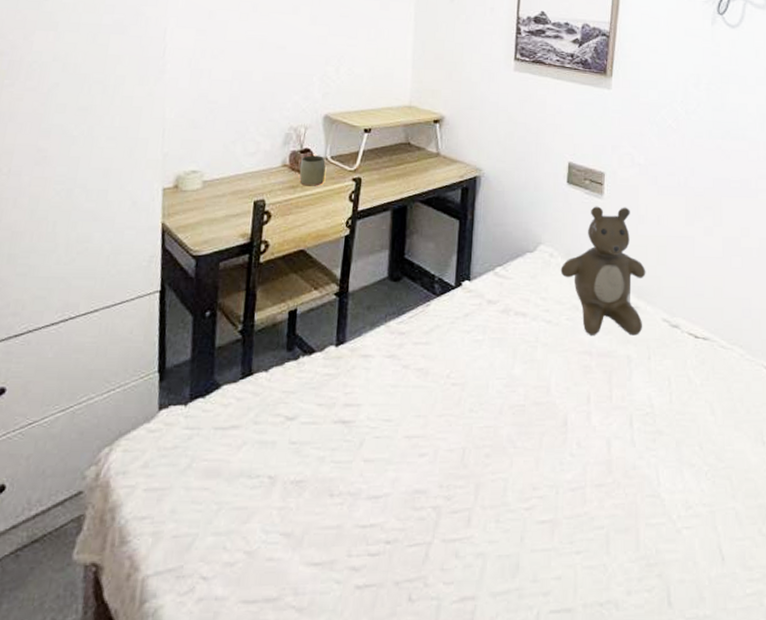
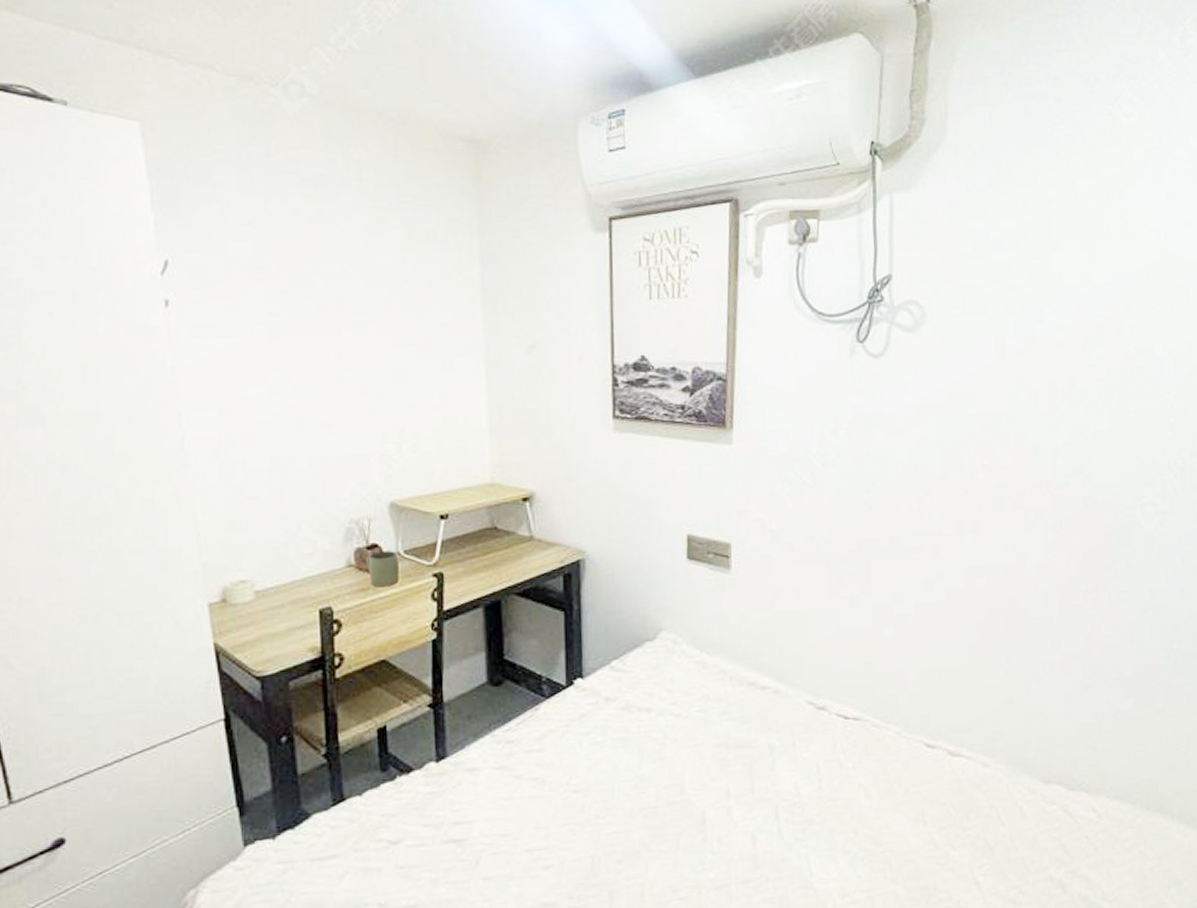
teddy bear: present [560,206,646,336] -> none [686,580,786,726]

